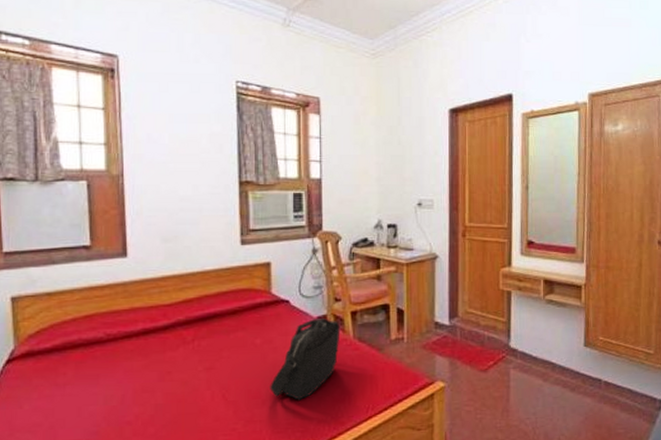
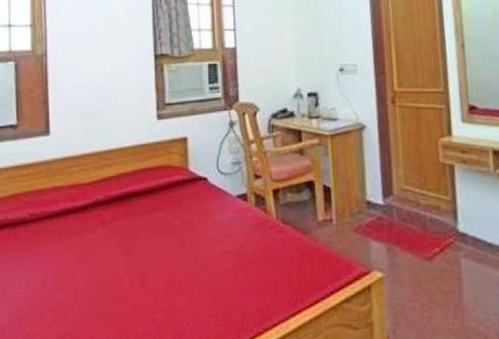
shoulder bag: present [270,318,340,400] -> none [189,197,262,289]

